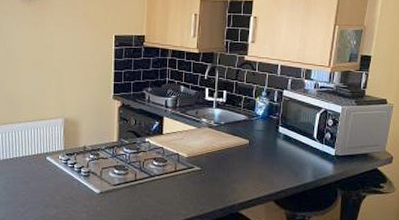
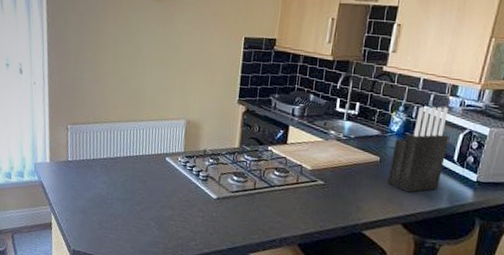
knife block: none [258,90,308,171] -> present [387,106,449,193]

